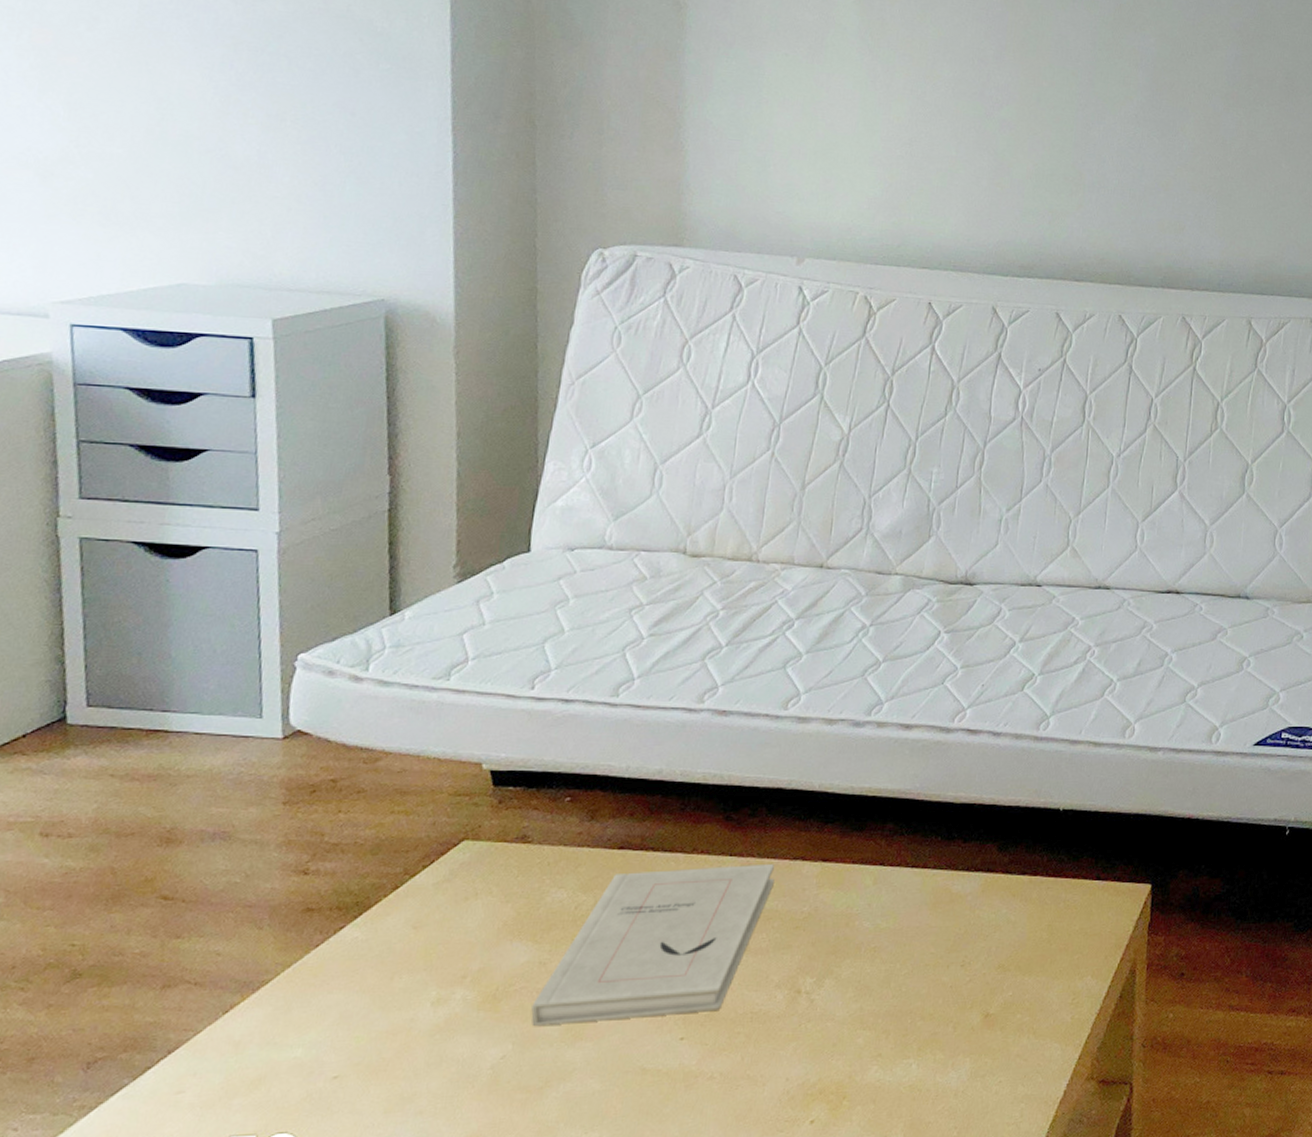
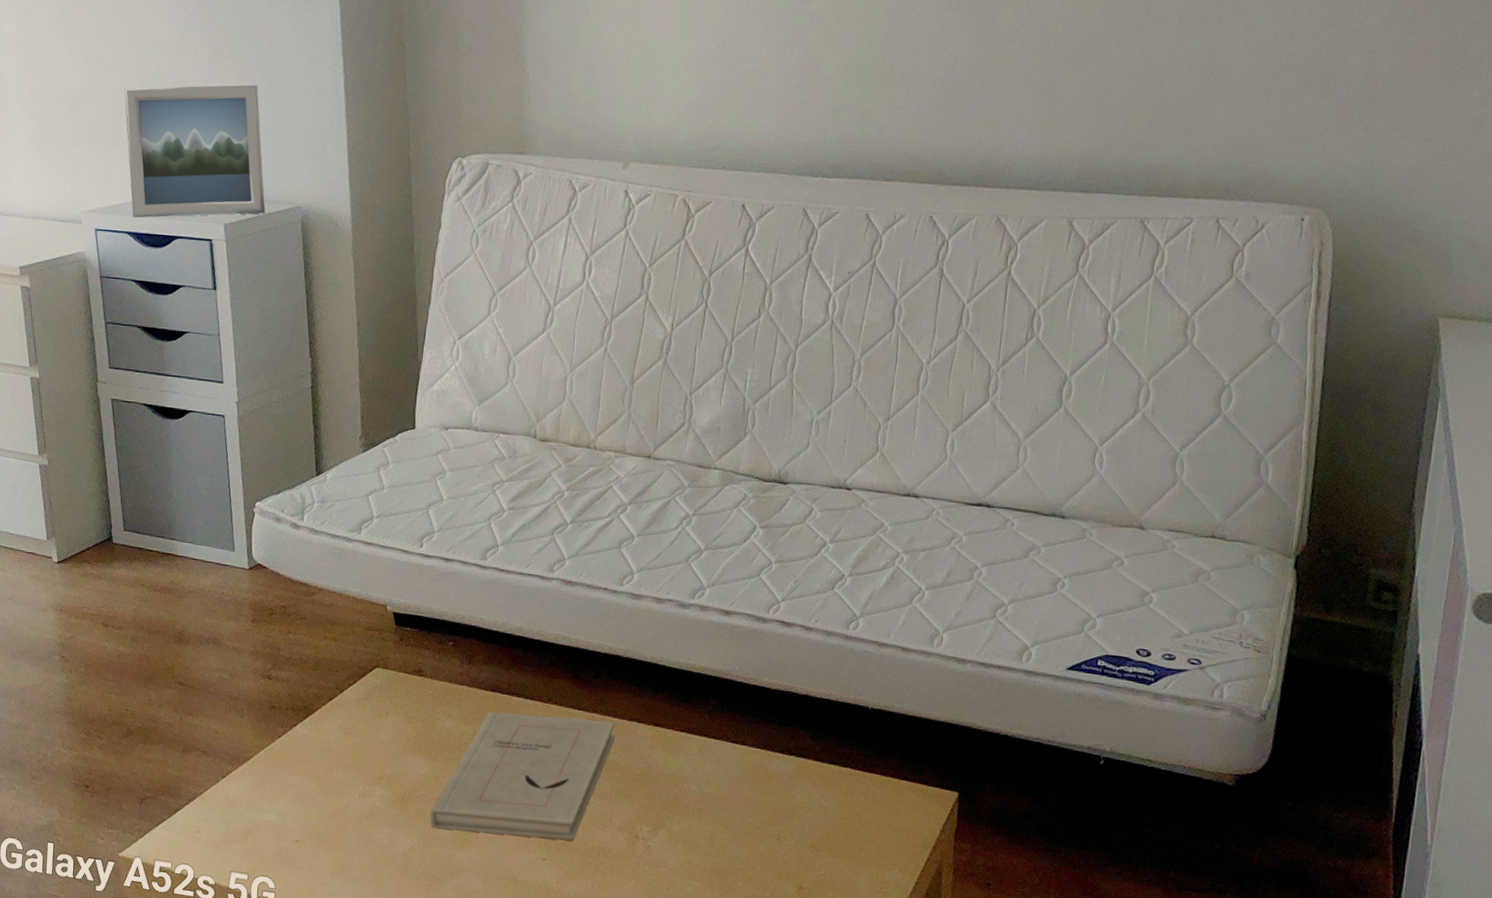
picture frame: none [130,154,335,312] -> present [124,84,266,218]

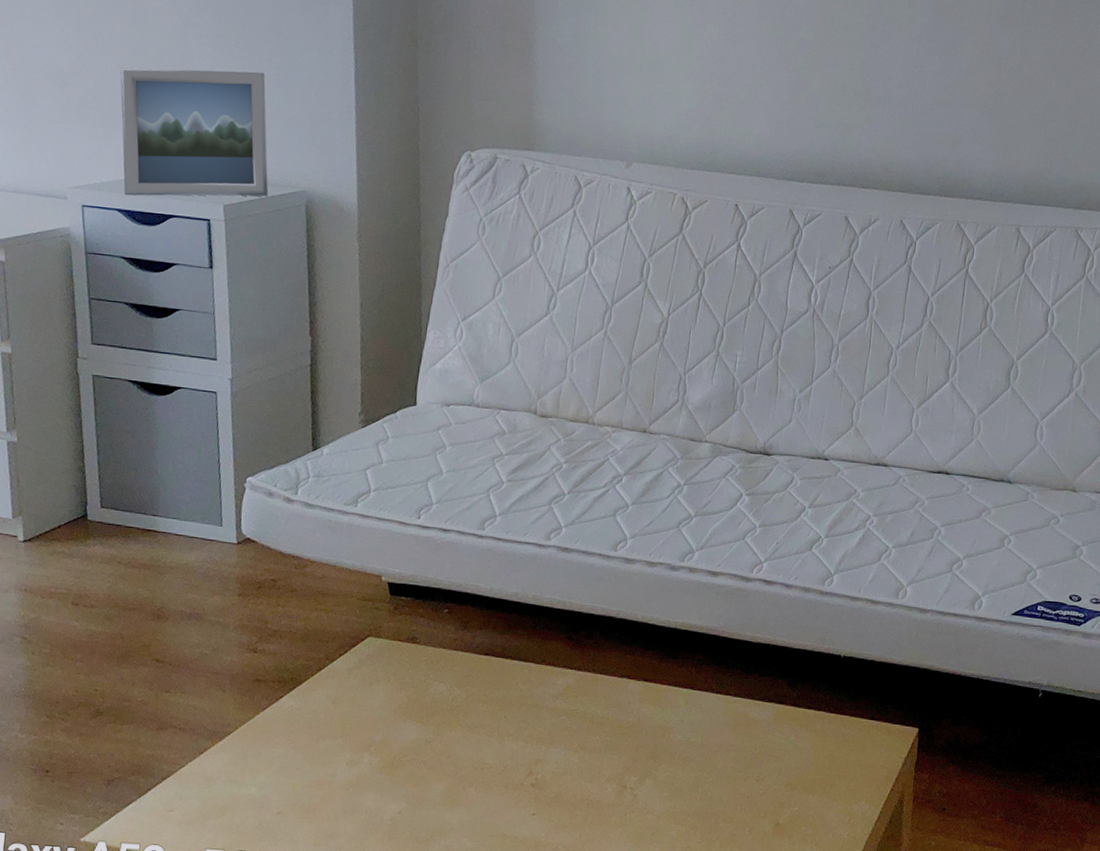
book: present [430,712,615,841] -> none [419,675,606,795]

